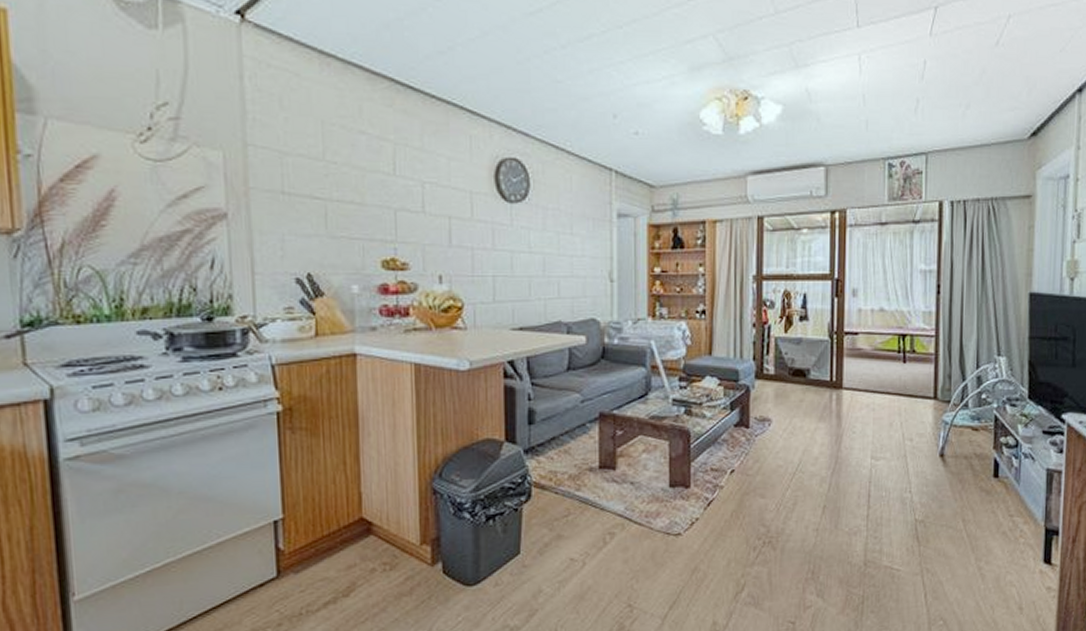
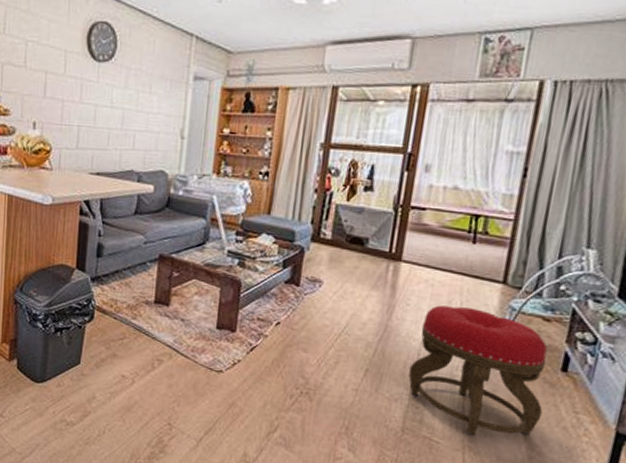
stool: none [863,427,984,557] -> present [408,305,548,436]

